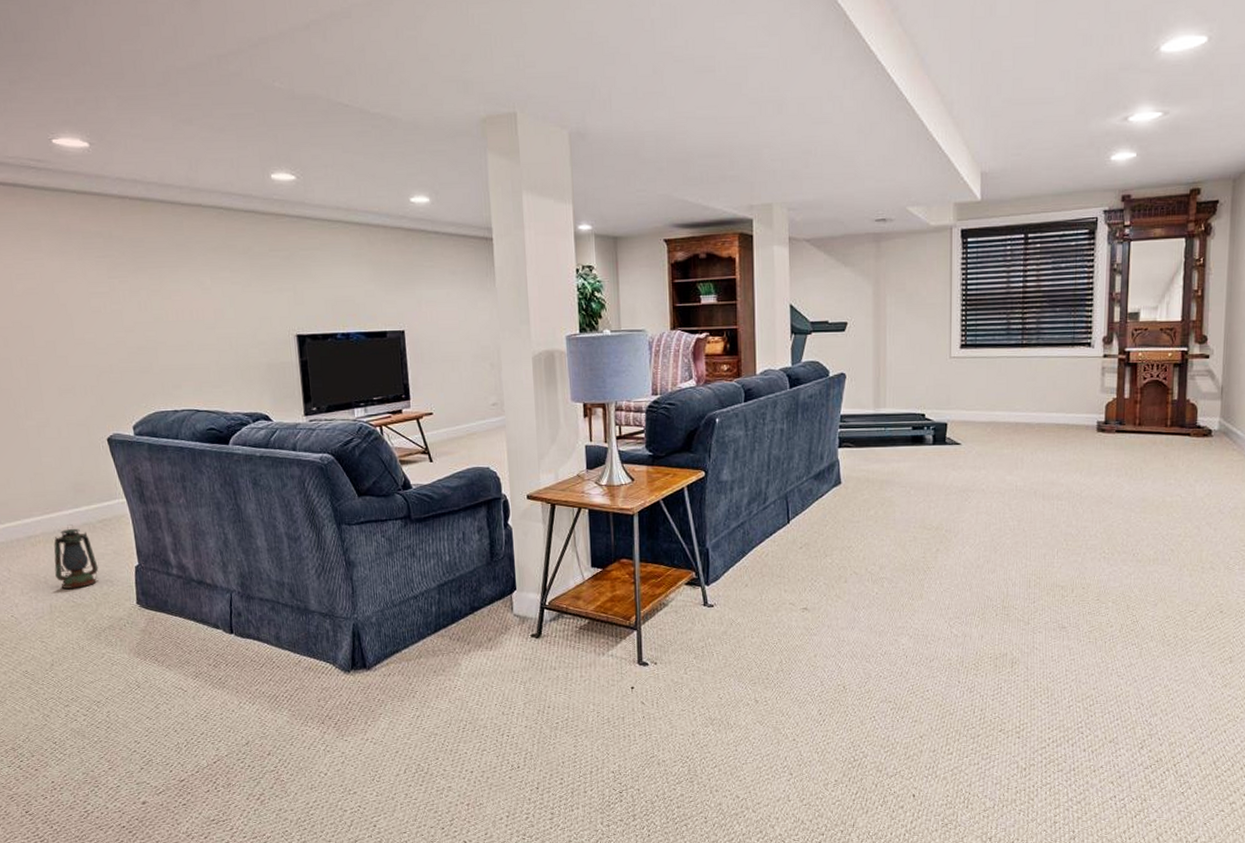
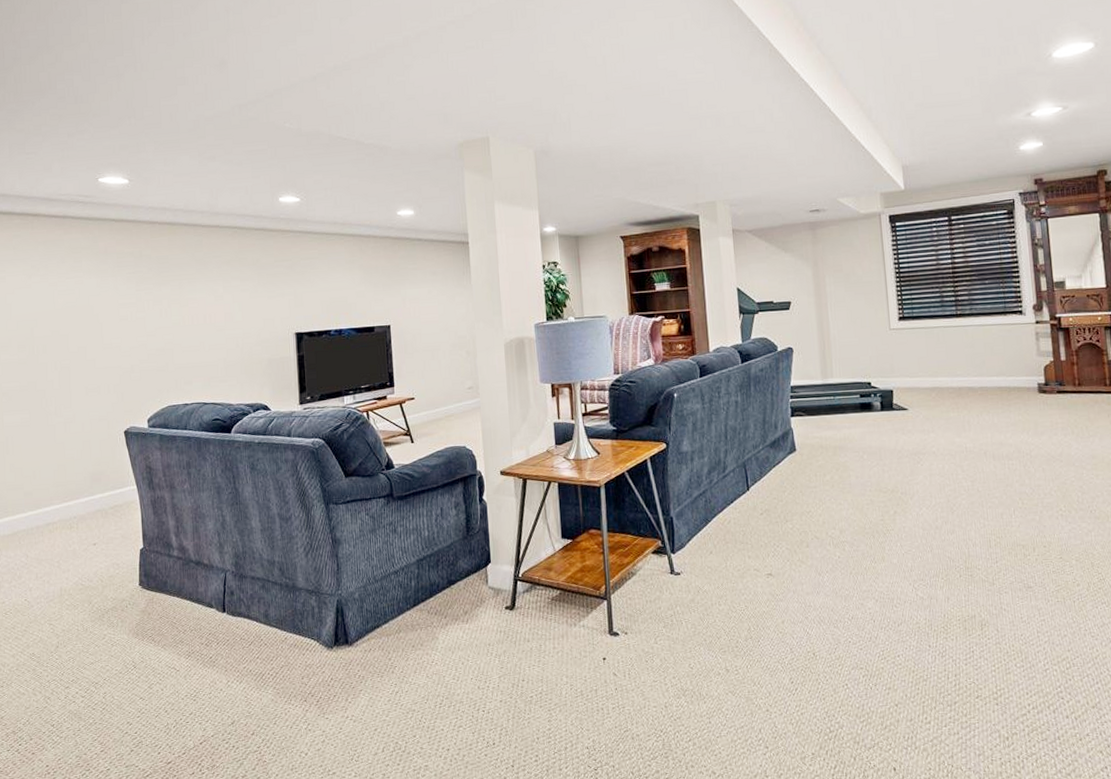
lantern: present [54,524,99,589] -> none [68,511,107,572]

